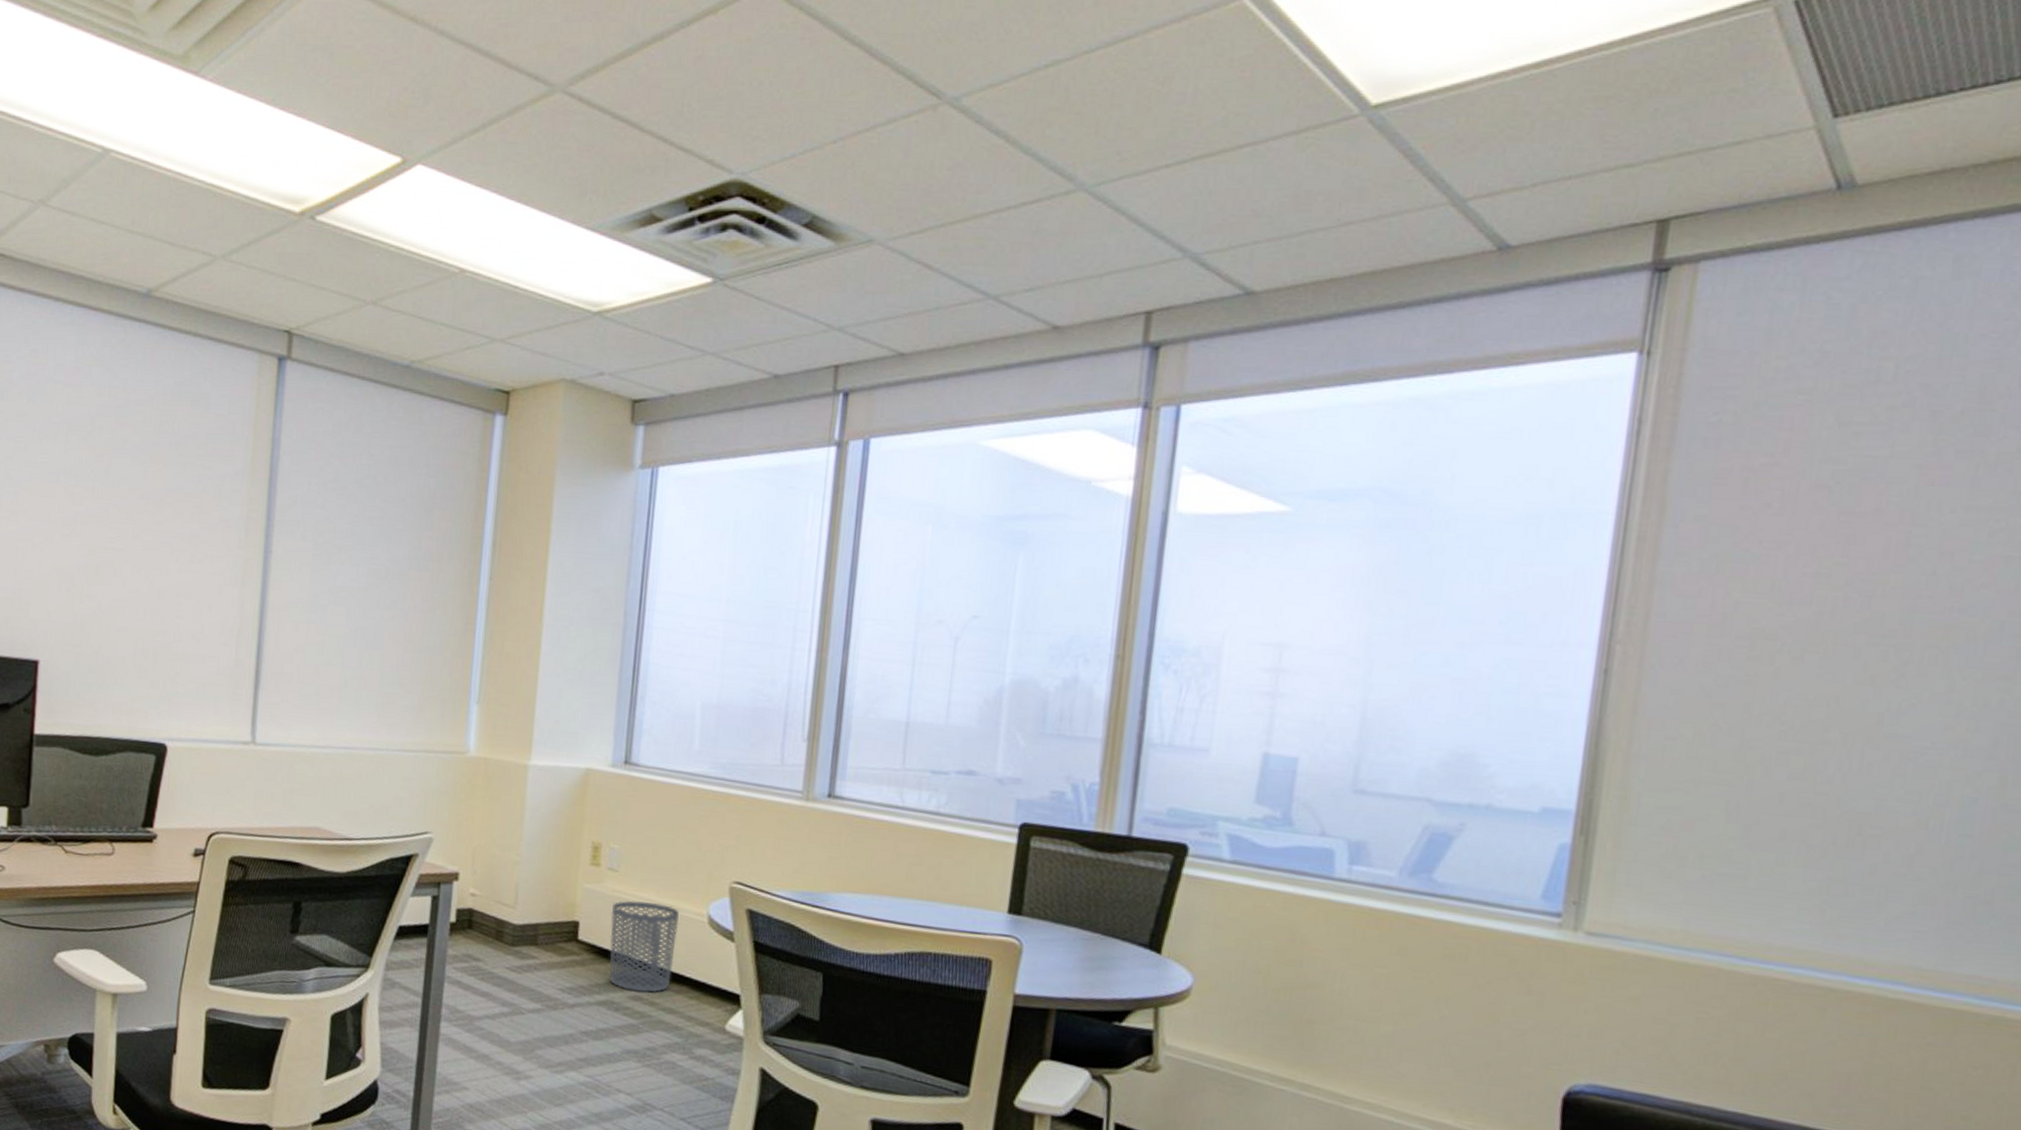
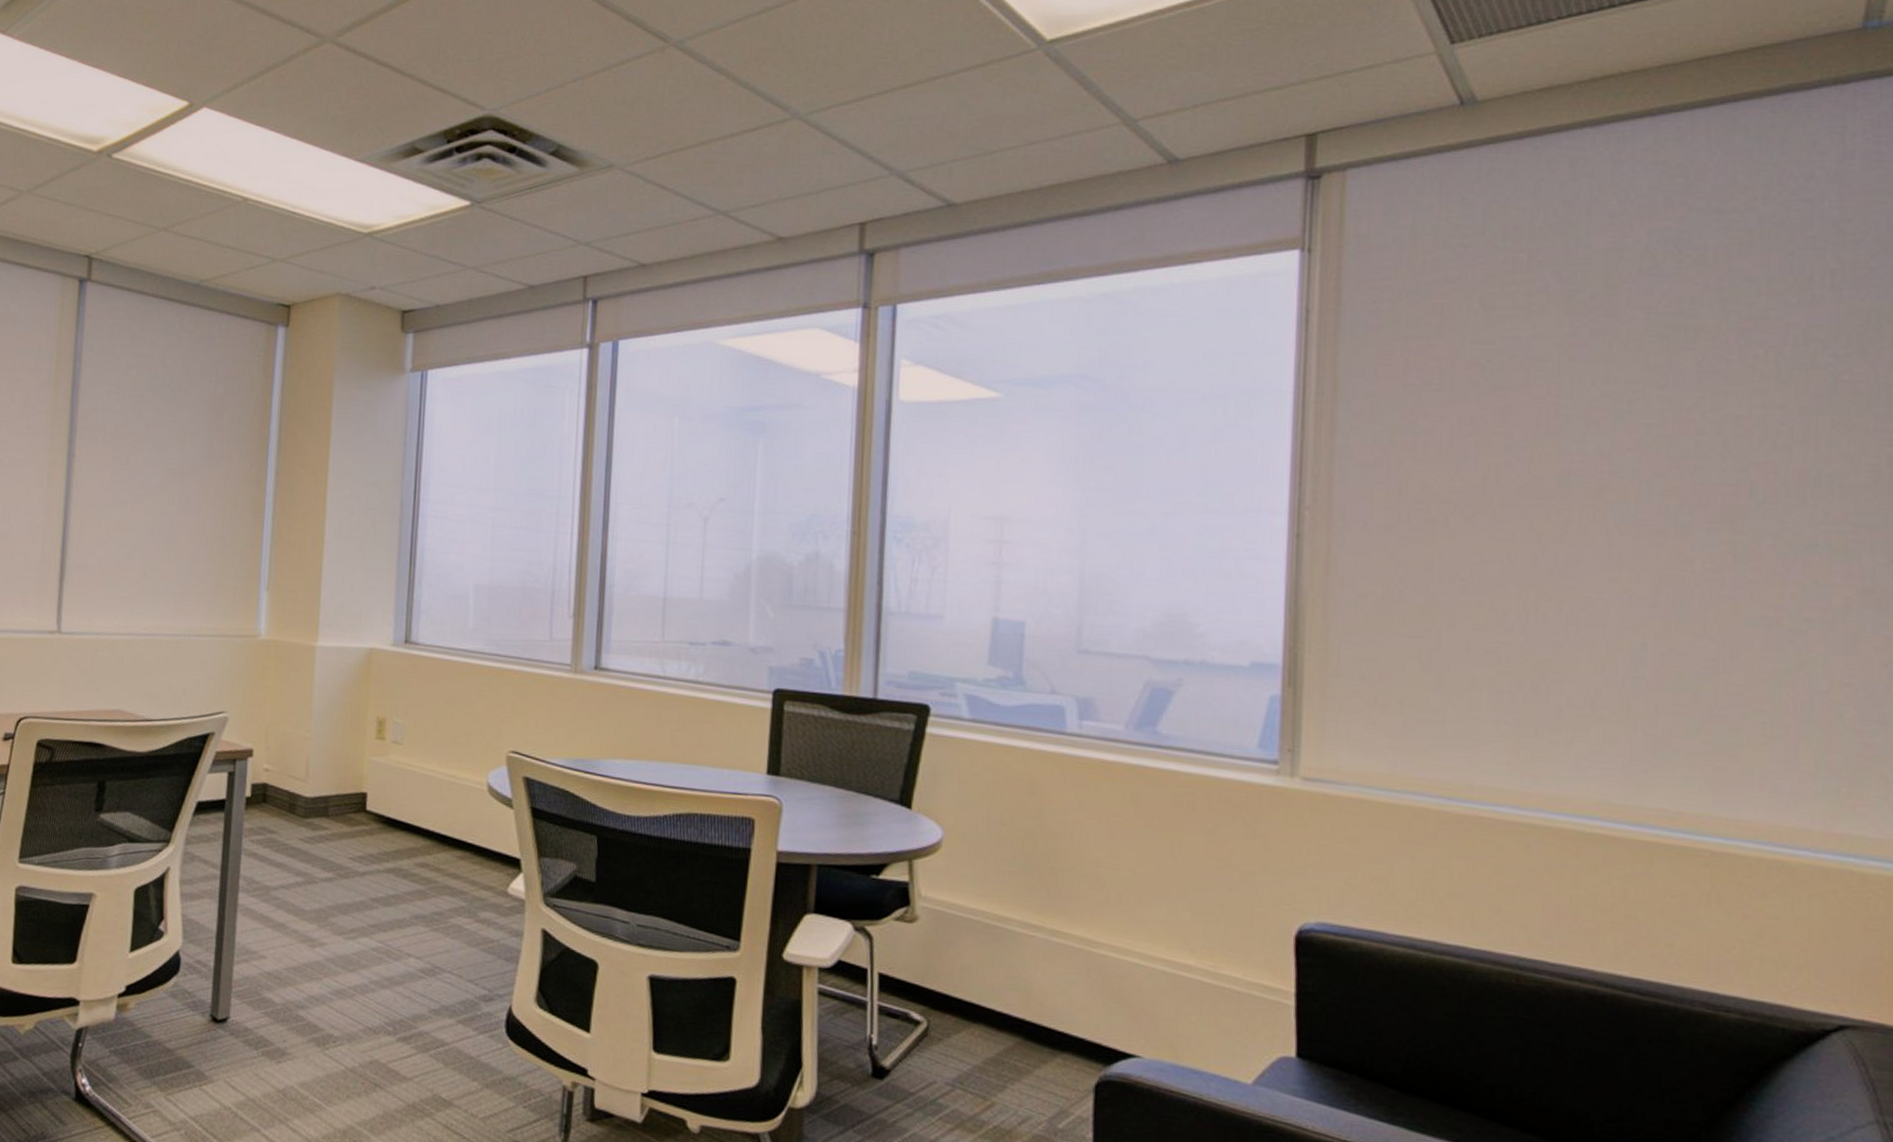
waste bin: present [609,900,679,993] -> none [396,771,461,860]

